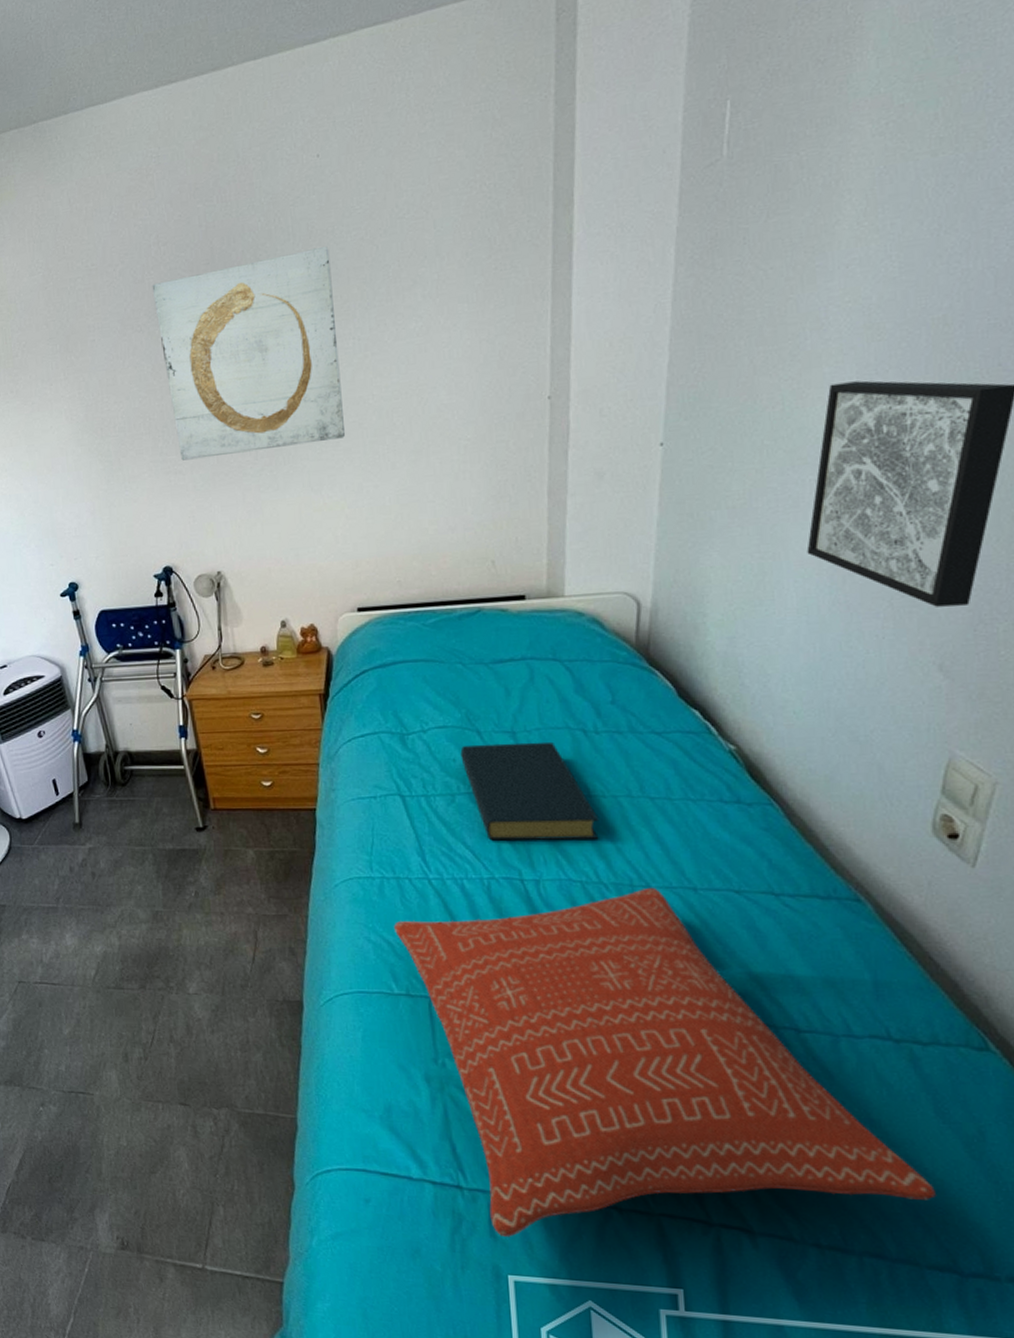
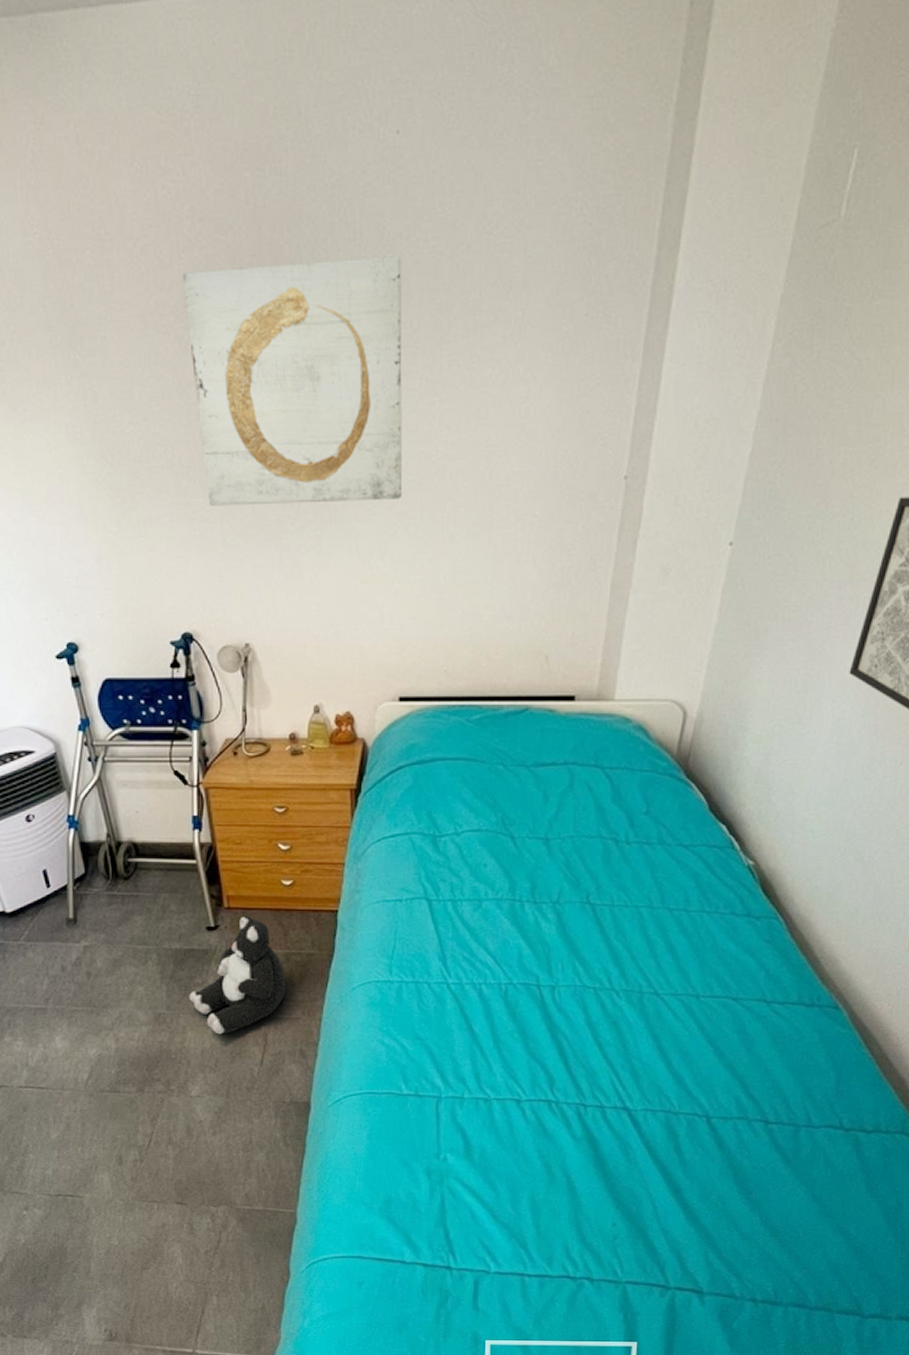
plush toy: none [183,815,273,932] -> present [189,915,287,1035]
pillow: present [393,887,936,1237] -> none [408,994,855,1308]
hardback book: present [460,741,599,841] -> none [492,850,619,947]

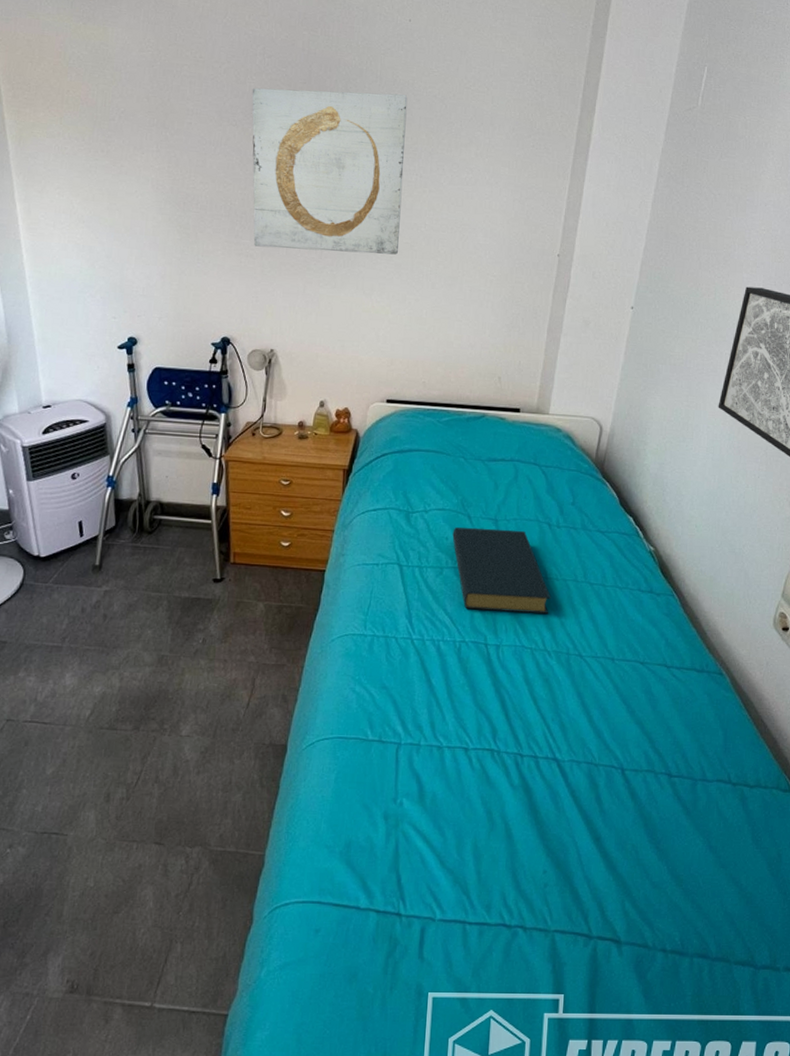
plush toy: present [189,915,287,1035] -> none [191,570,276,678]
hardback book: none [492,850,619,947] -> present [452,527,551,614]

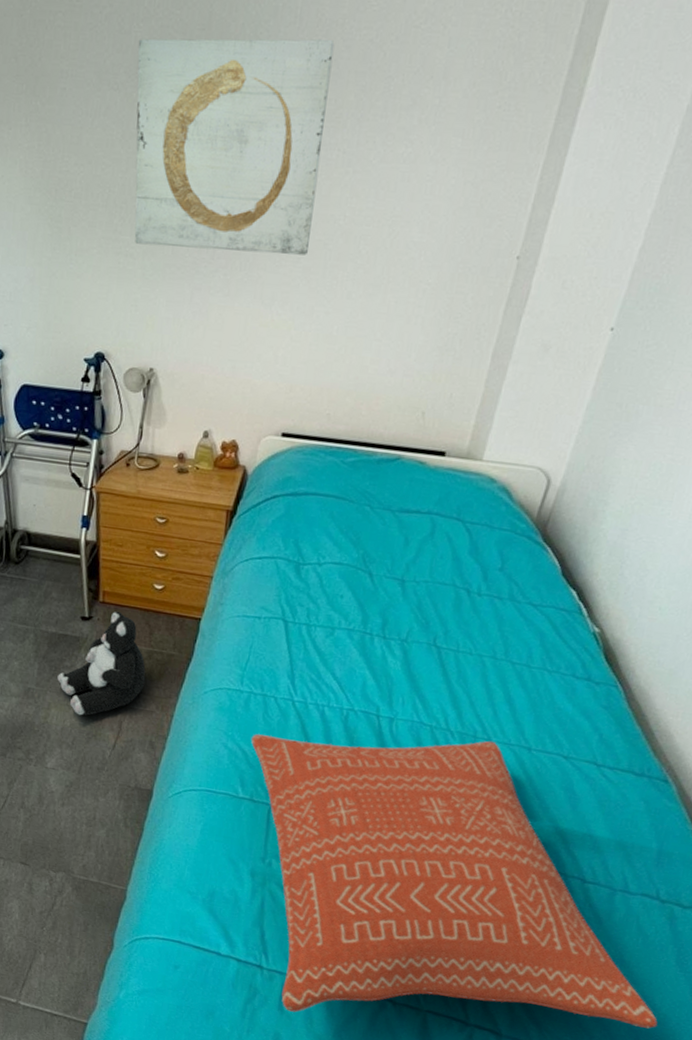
plush toy: none [191,570,276,678] -> present [57,611,146,716]
pillow: none [376,656,746,958] -> present [250,734,658,1029]
hardback book: present [452,527,551,614] -> none [348,585,461,691]

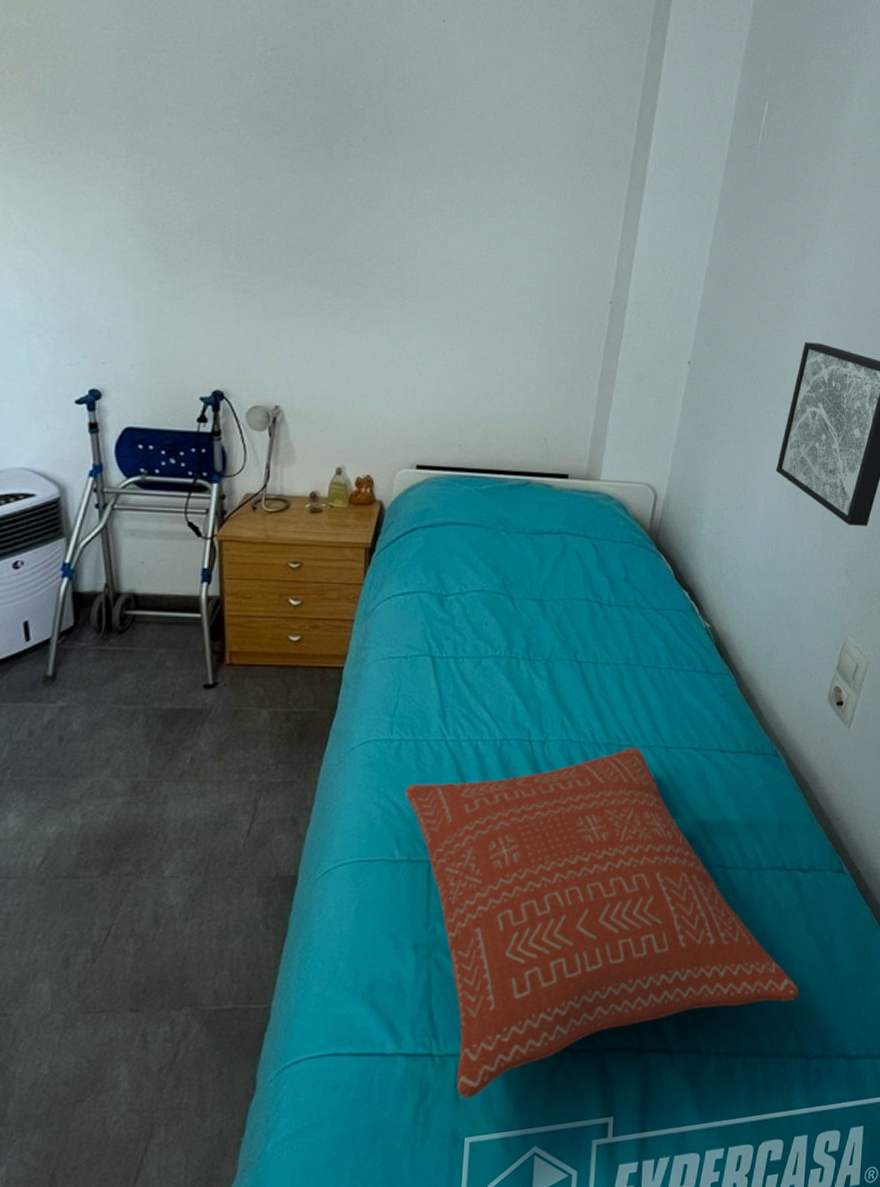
plush toy: present [57,611,146,716] -> none [175,672,284,804]
wall art: present [134,38,335,256] -> none [250,86,441,296]

